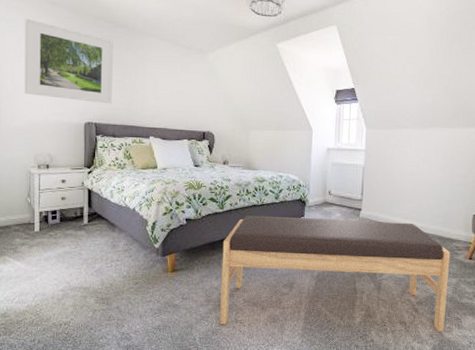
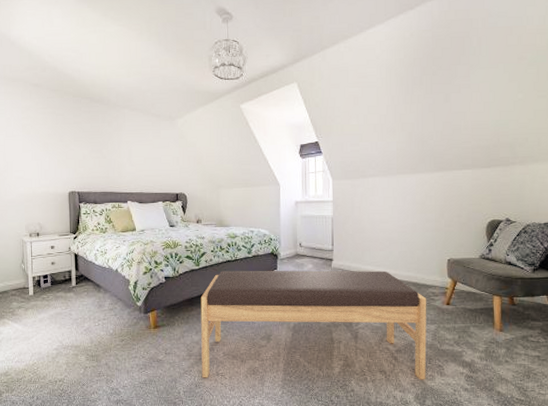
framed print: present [24,18,113,104] -> none [13,101,92,174]

